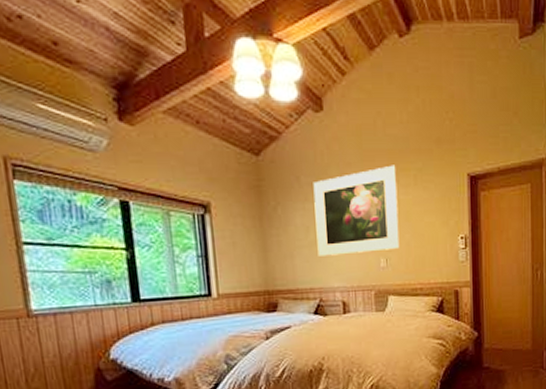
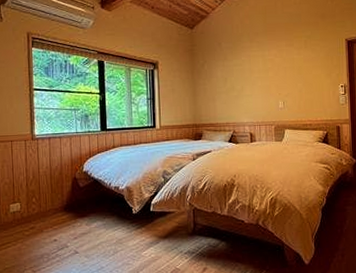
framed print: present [313,165,400,256] -> none [230,33,294,100]

